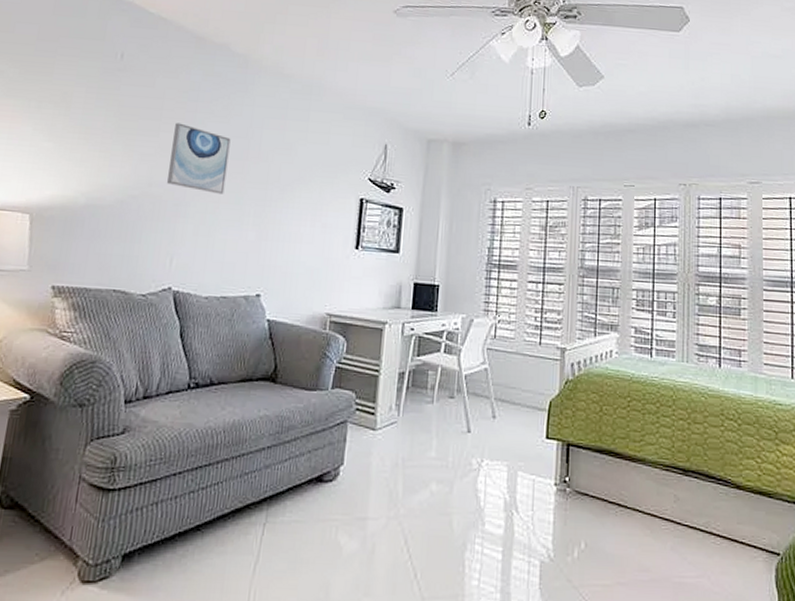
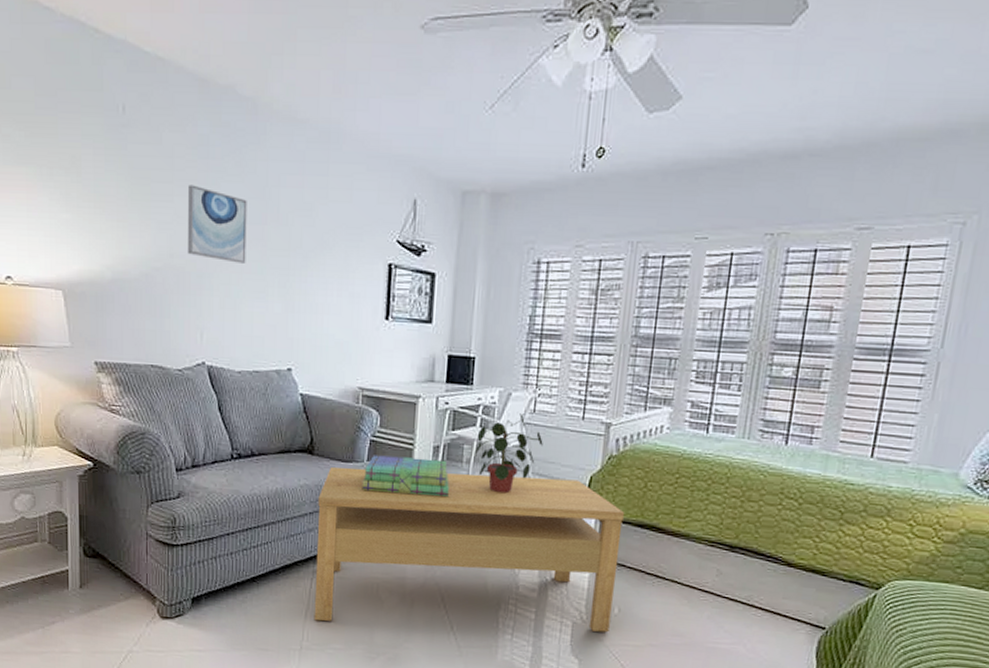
coffee table: none [263,396,584,576] -> present [314,467,625,632]
stack of books: none [324,382,414,425] -> present [361,455,450,496]
potted plant: none [438,339,504,421] -> present [474,413,543,494]

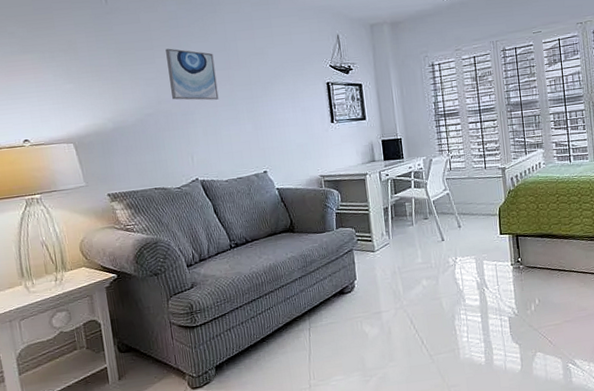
coffee table: present [314,467,625,632] -> none [304,212,535,362]
stack of books: present [361,455,450,496] -> none [335,217,401,252]
potted plant: present [474,413,543,494] -> none [413,172,461,234]

